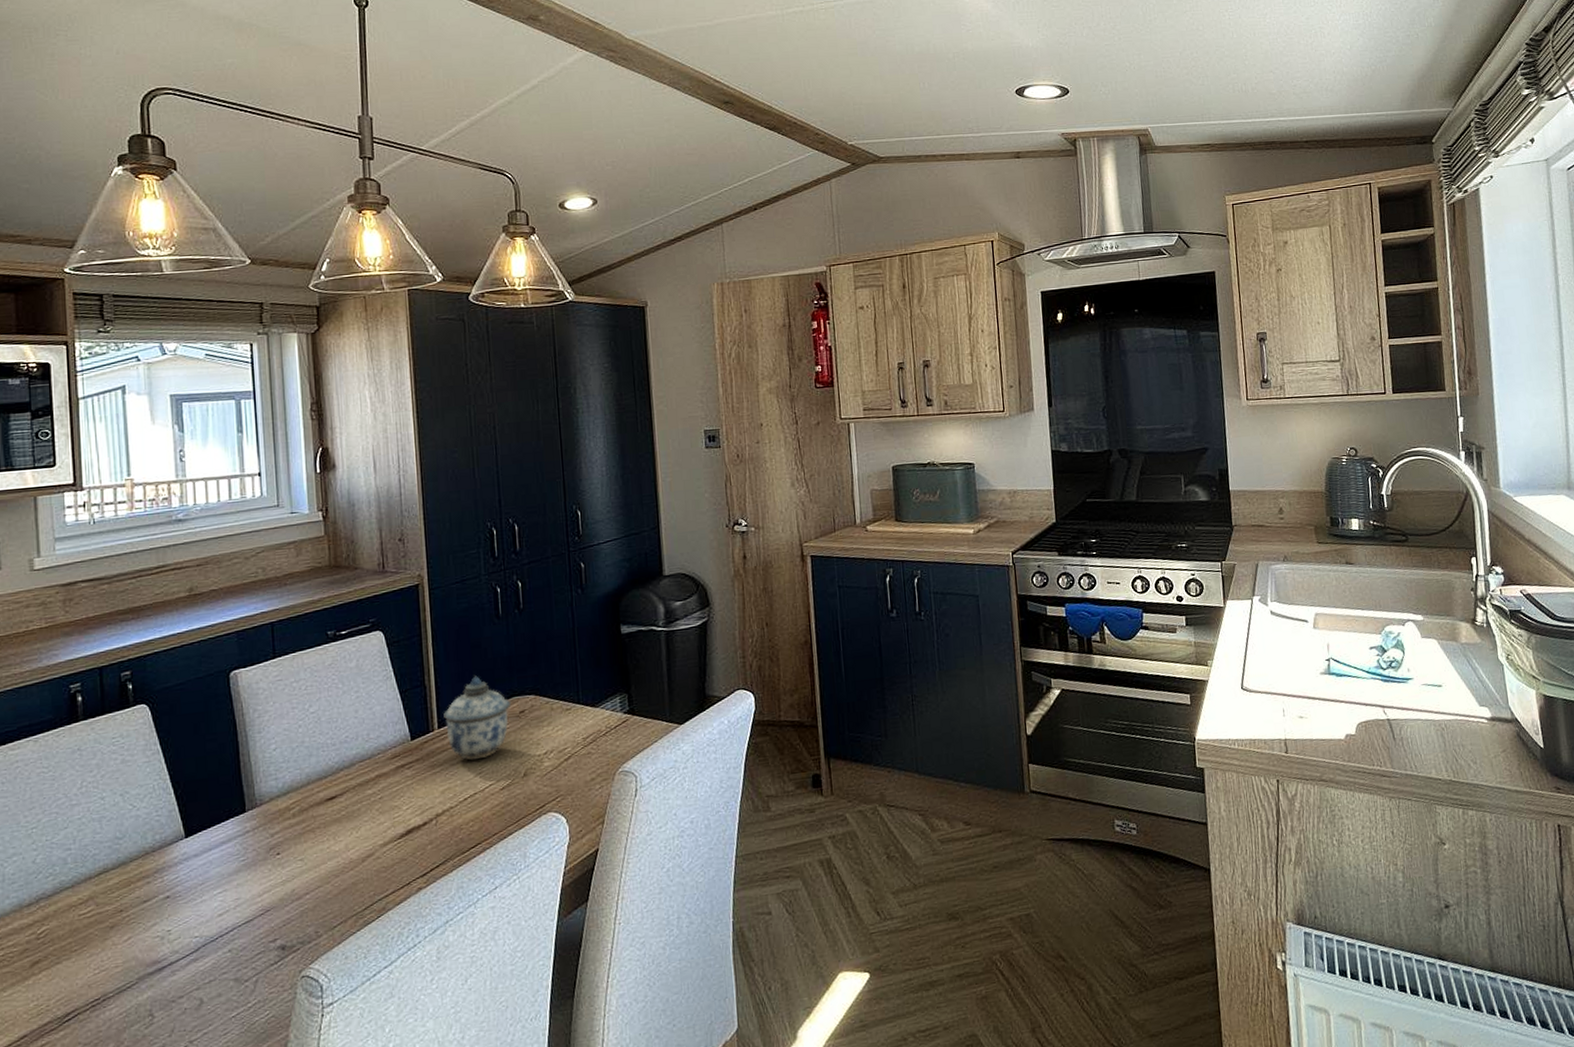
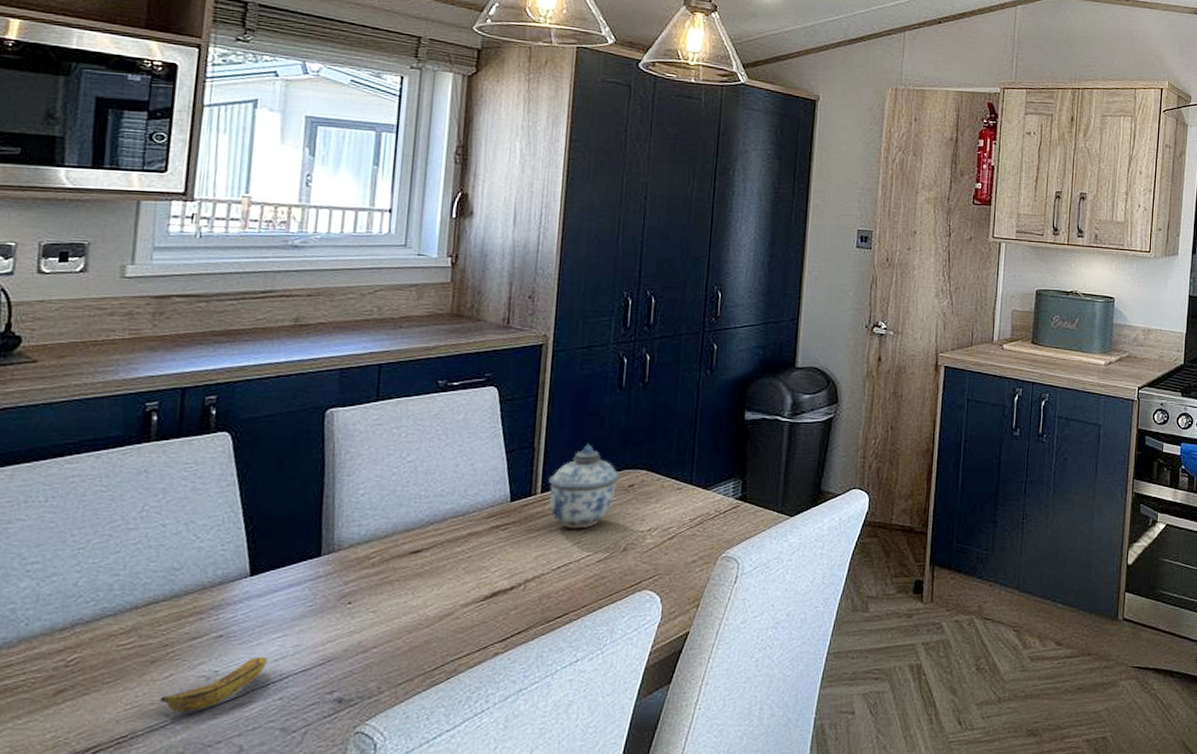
banana: none [124,912,212,973] -> present [161,656,267,712]

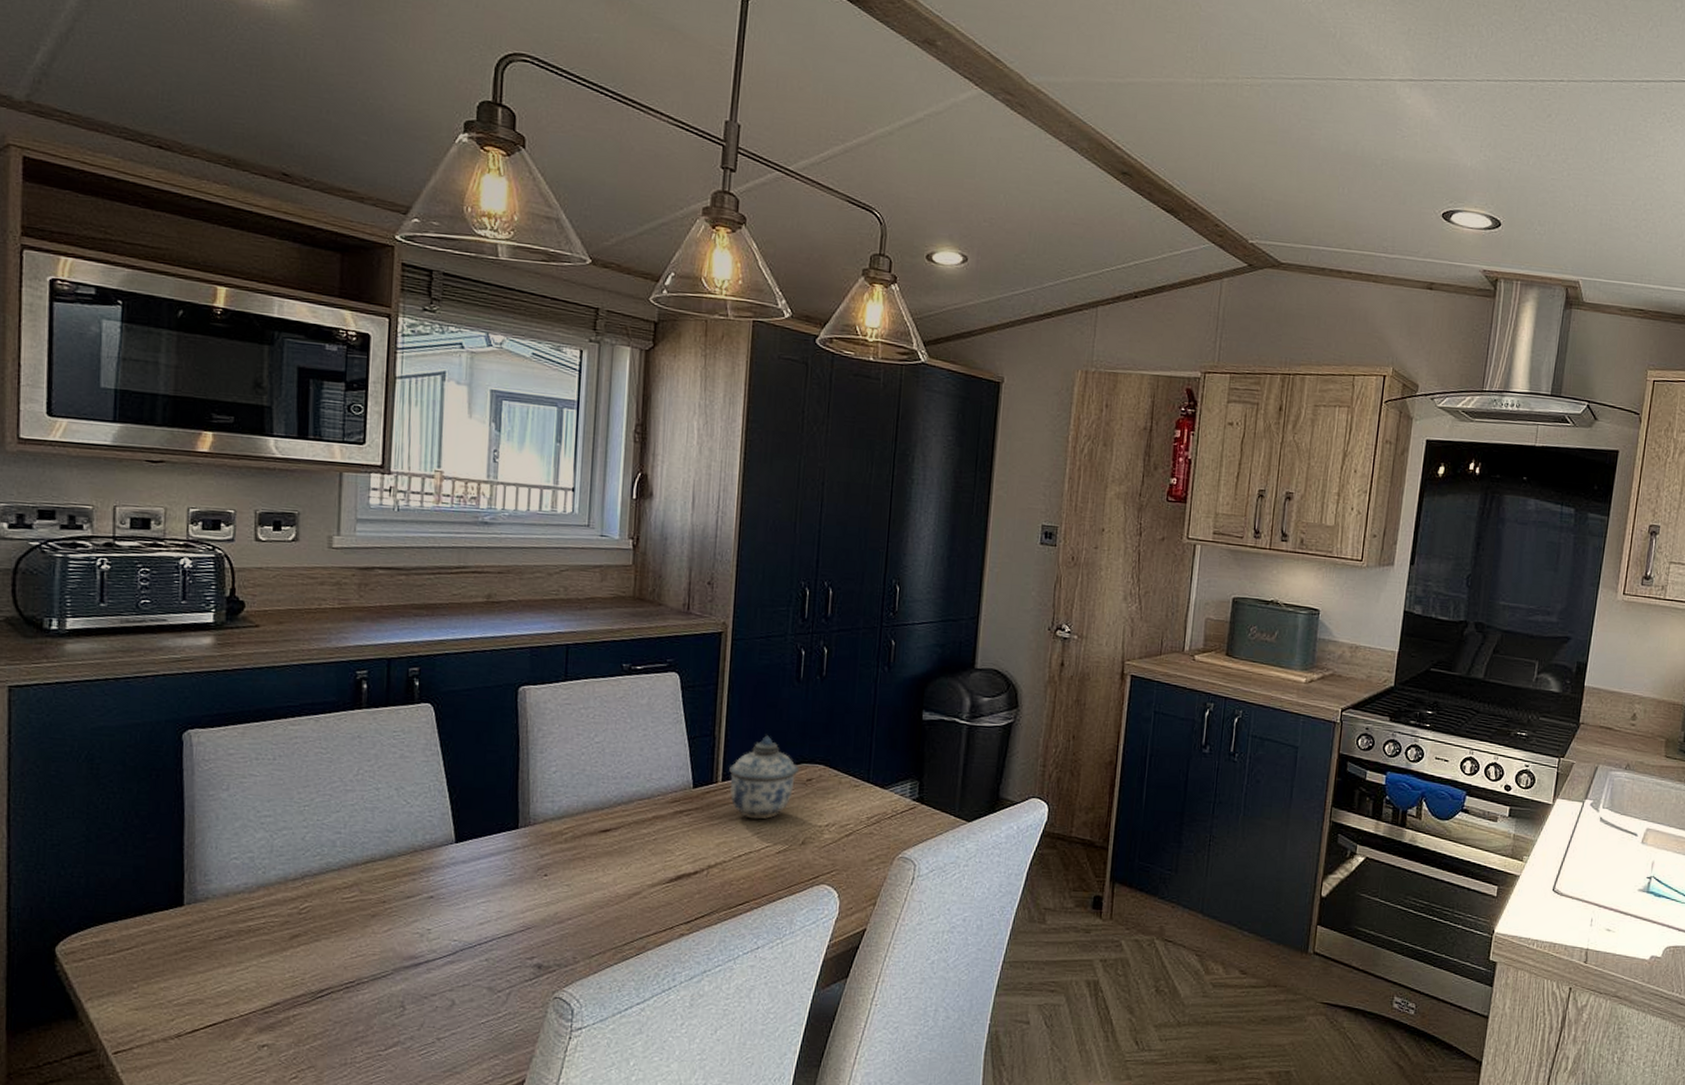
banana: present [161,656,267,712] -> none [382,918,473,965]

